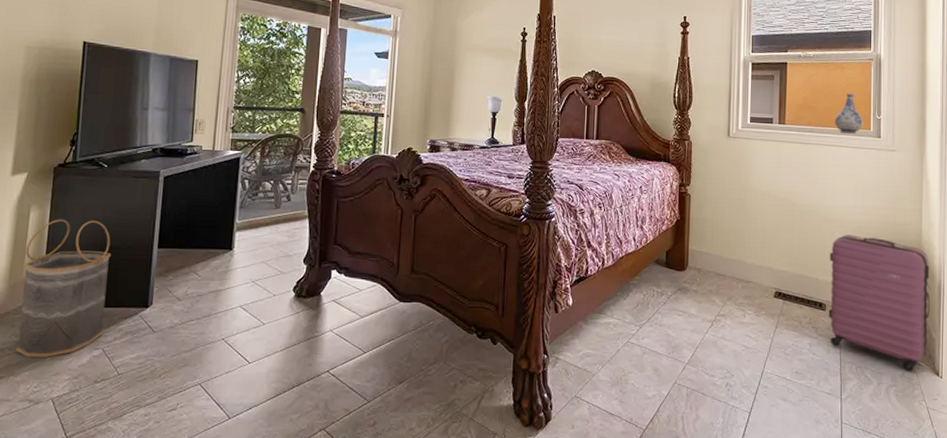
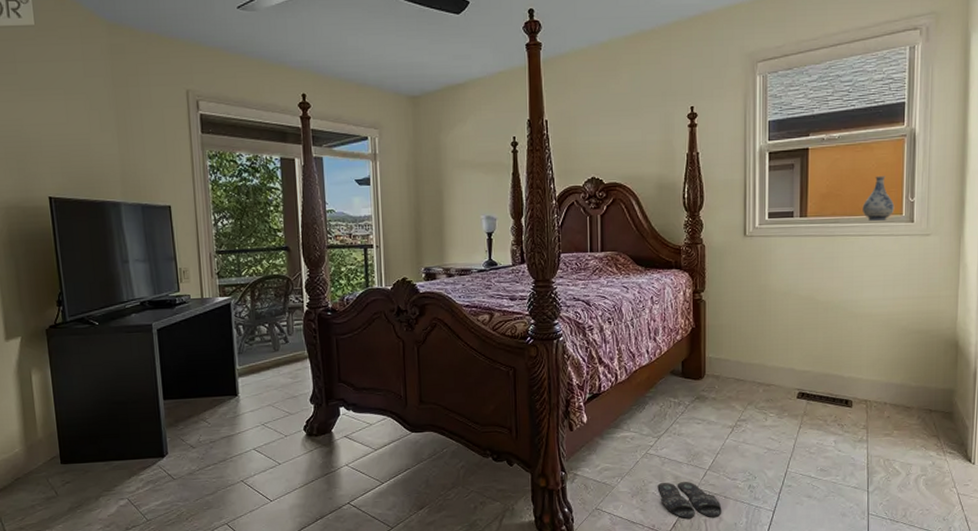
basket: present [16,219,111,357] -> none [35,378,126,511]
slippers: none [637,374,699,415] -> present [657,482,722,519]
suitcase: present [828,234,931,372] -> none [854,328,966,461]

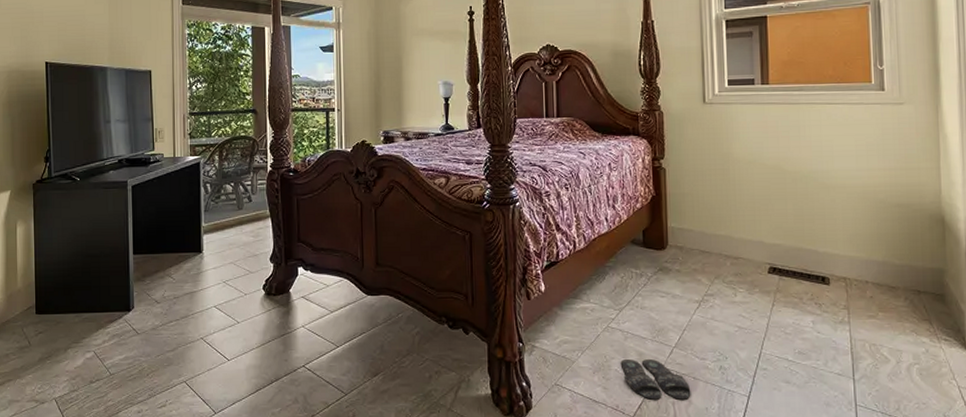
vase: present [862,175,895,222] -> none [827,43,863,90]

